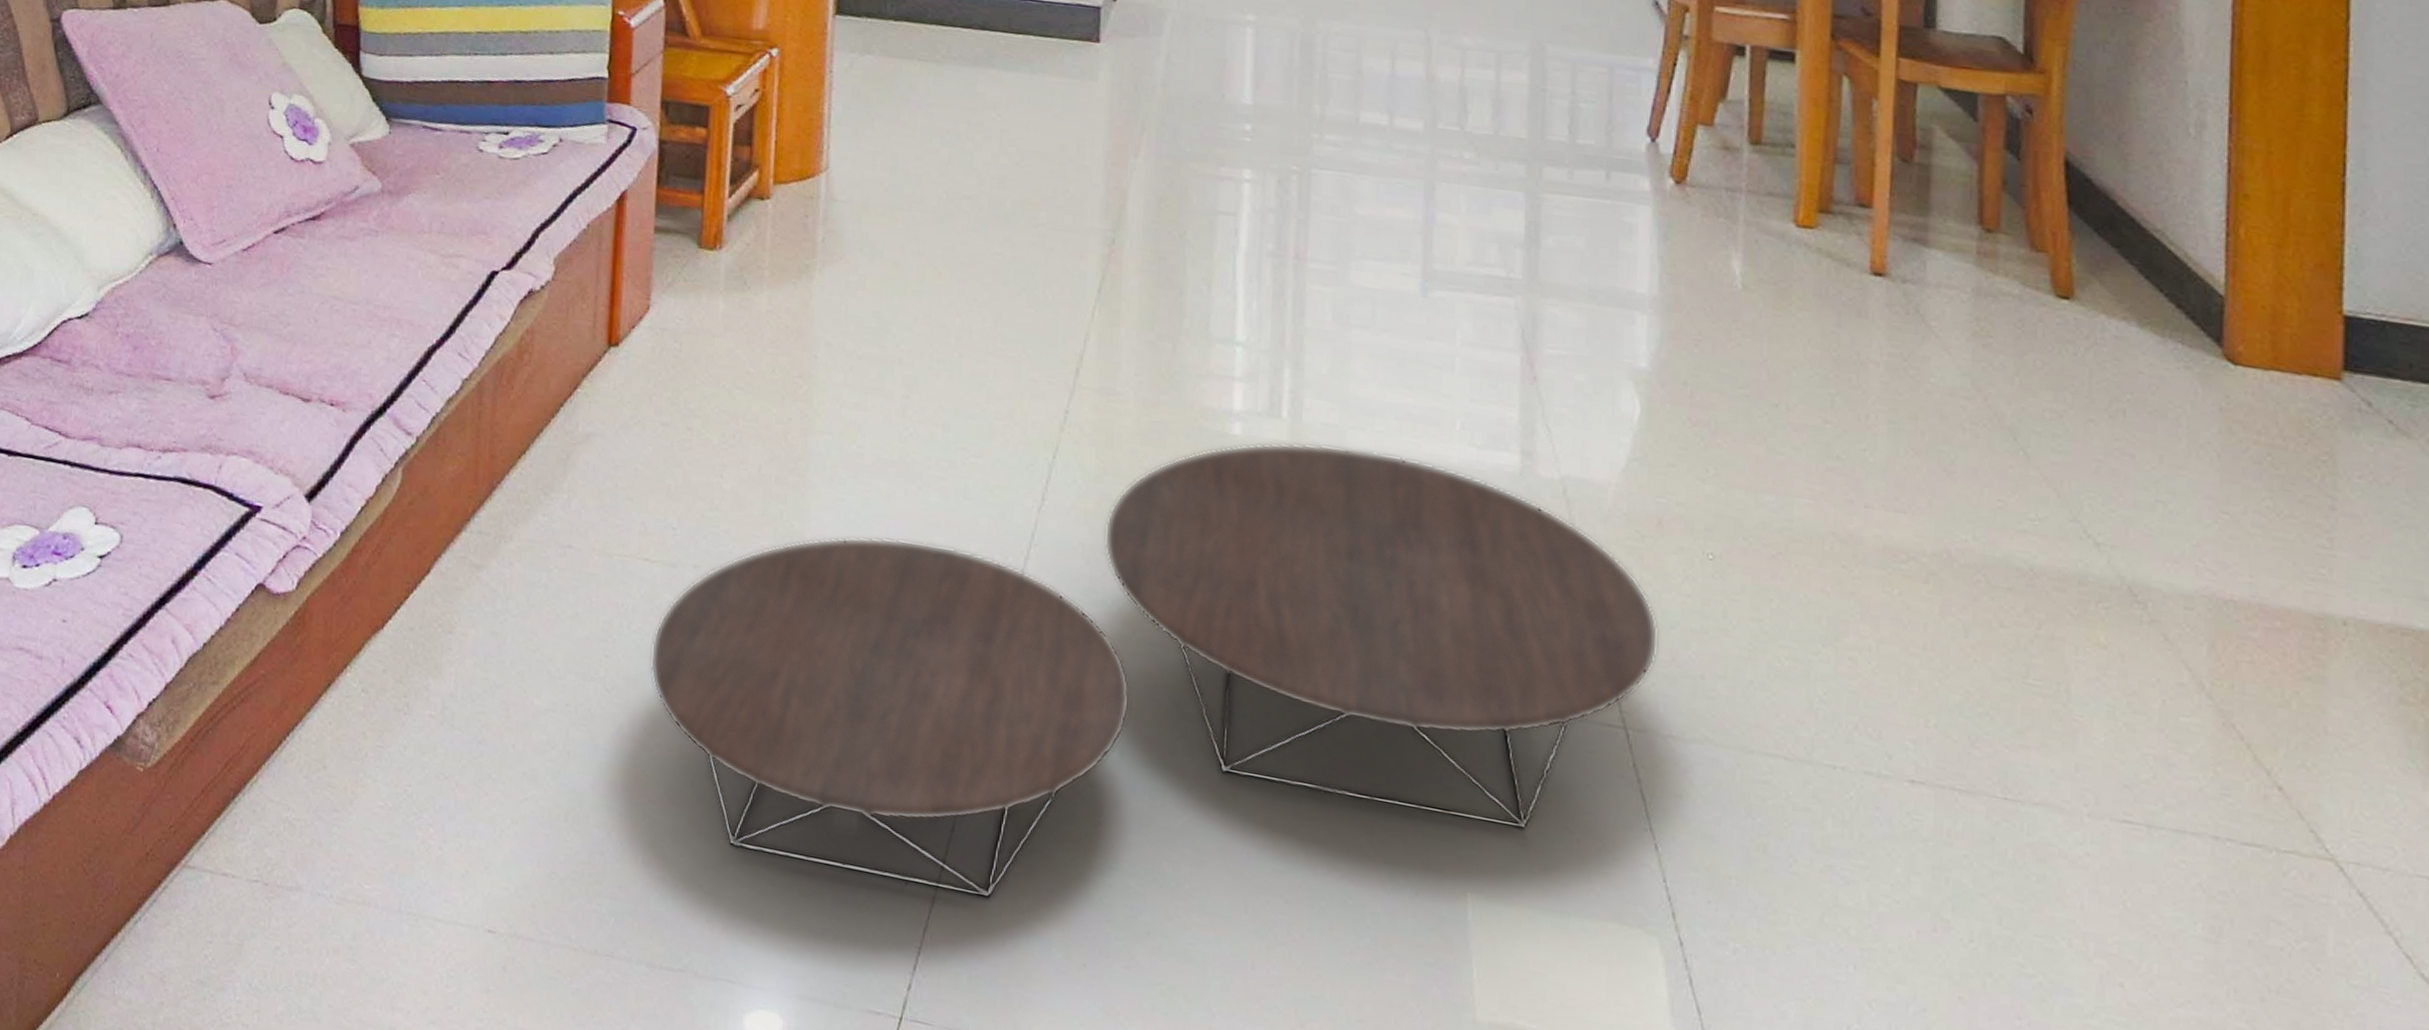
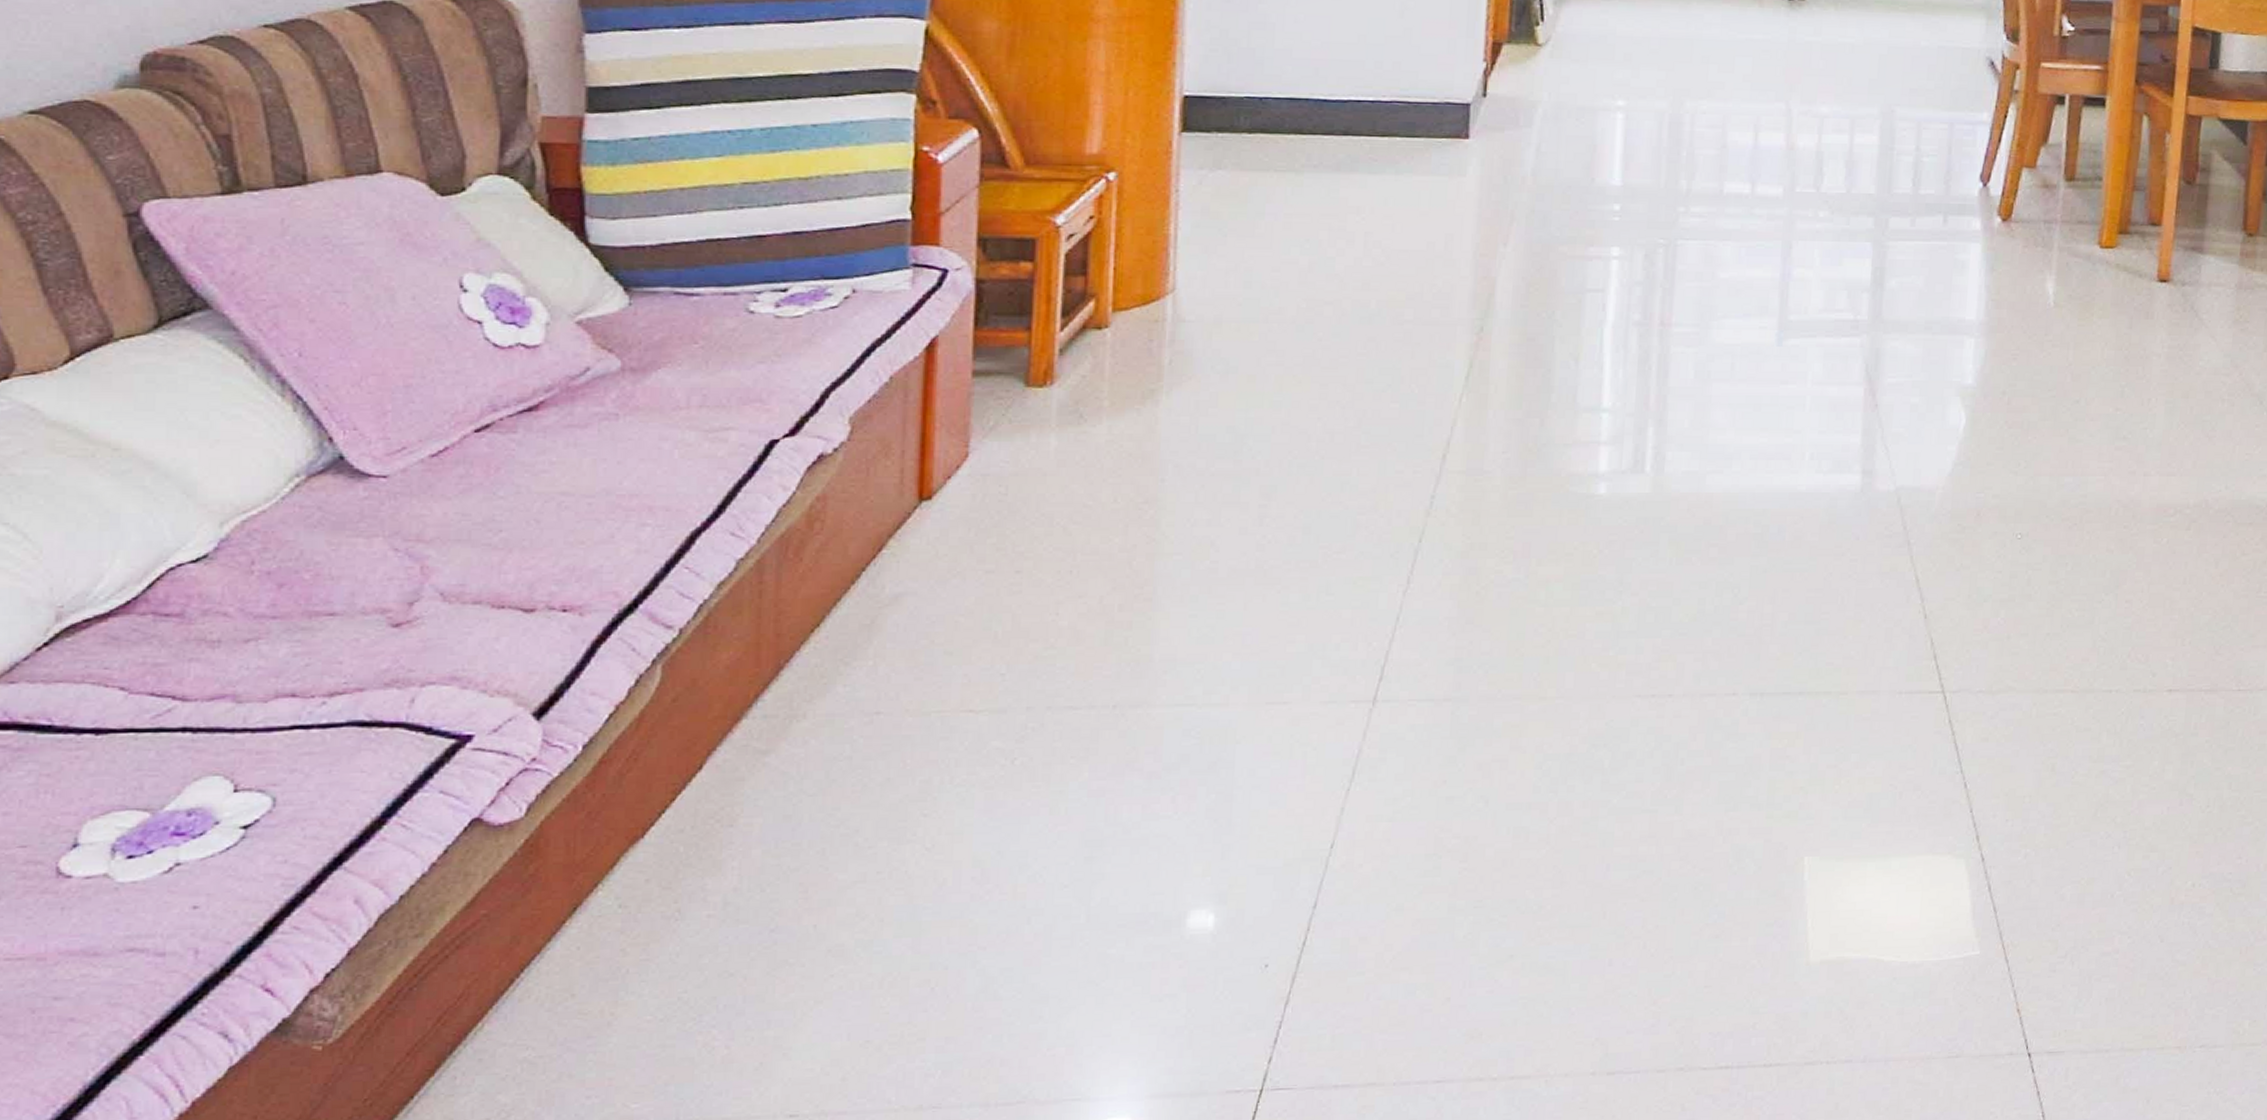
coffee table: present [650,443,1659,901] -> none [977,491,1974,973]

